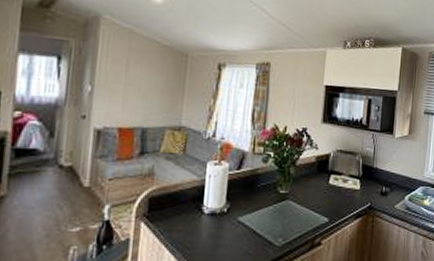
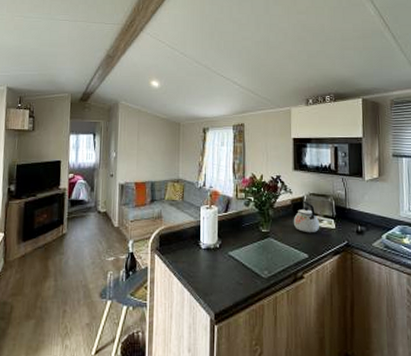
kettle: none [316,159,344,195] -> present [293,202,319,233]

